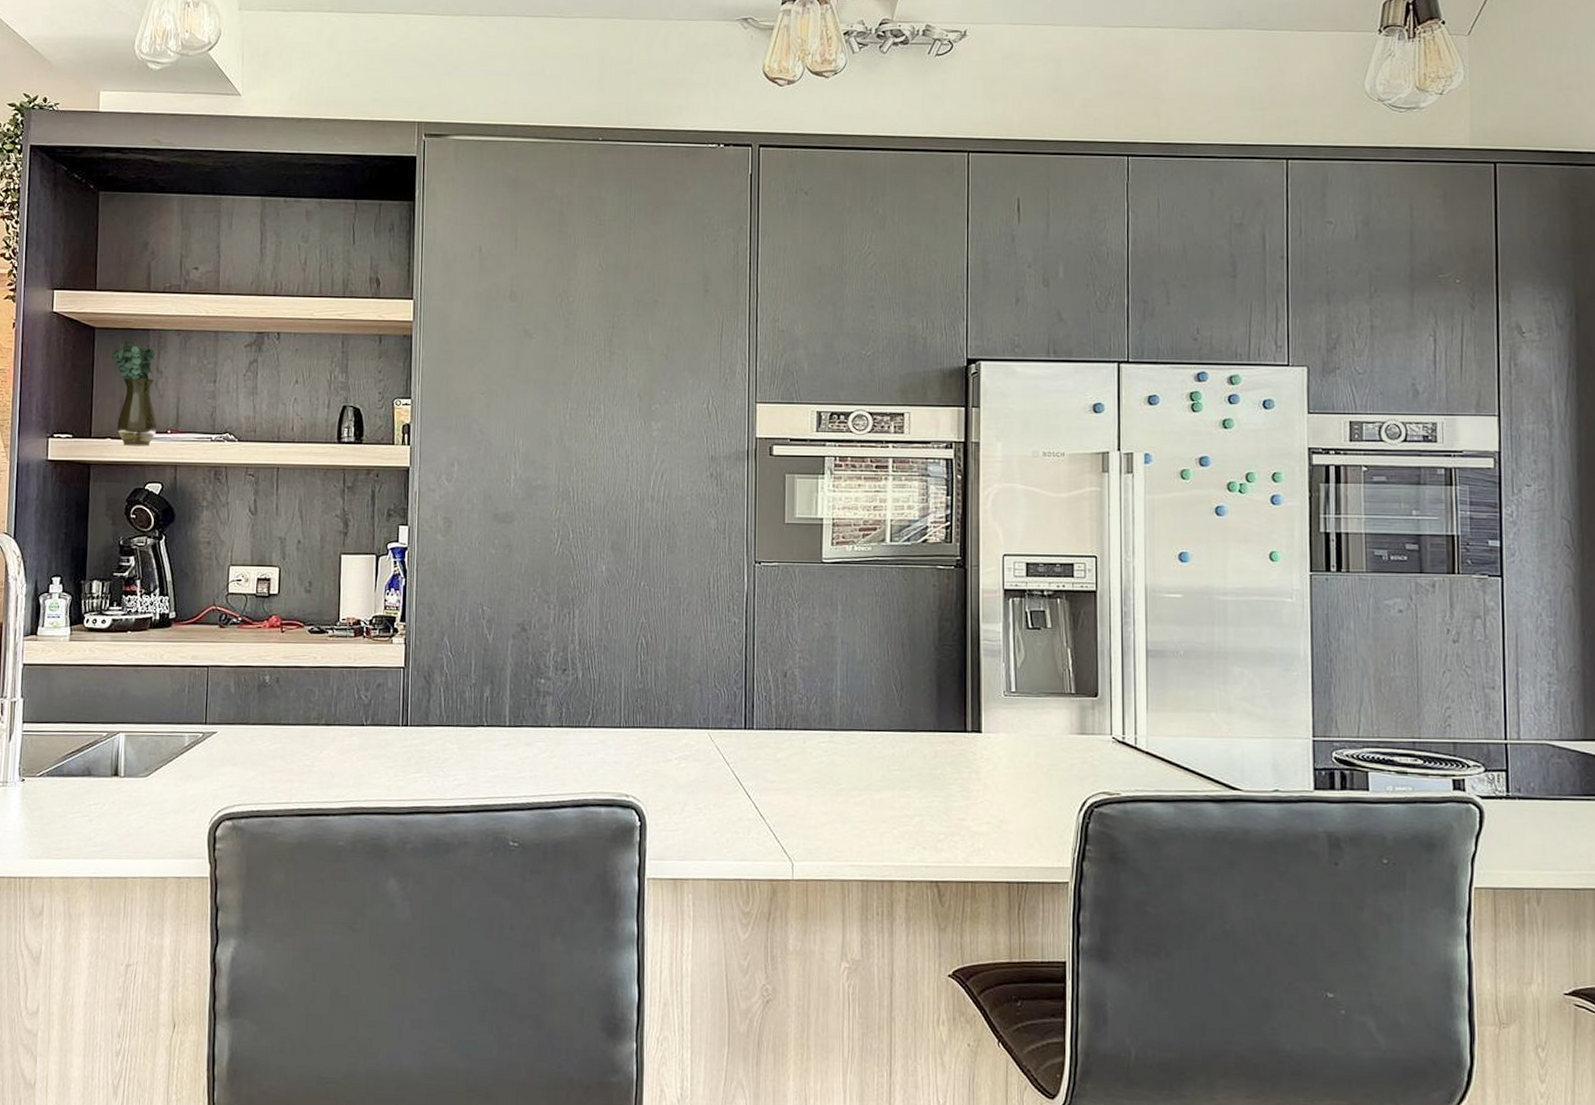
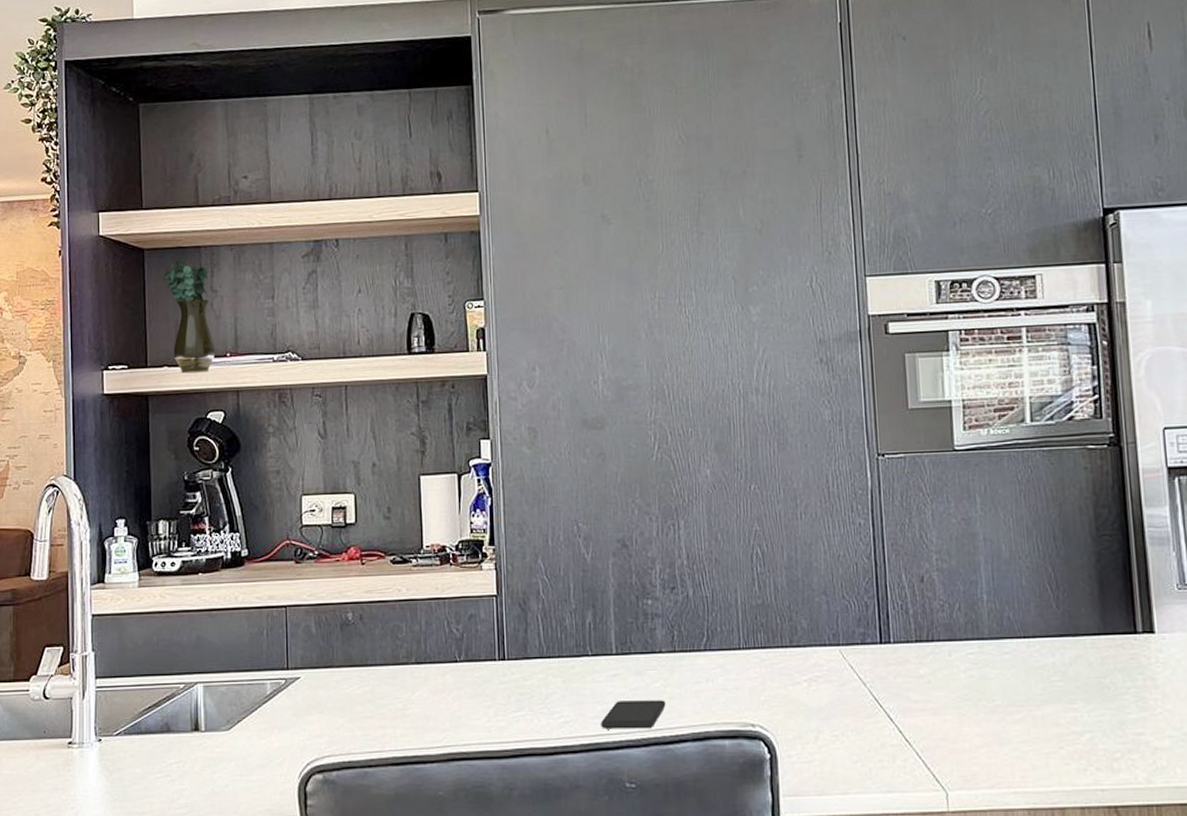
mobile phone: none [491,768,551,794] -> present [601,700,666,729]

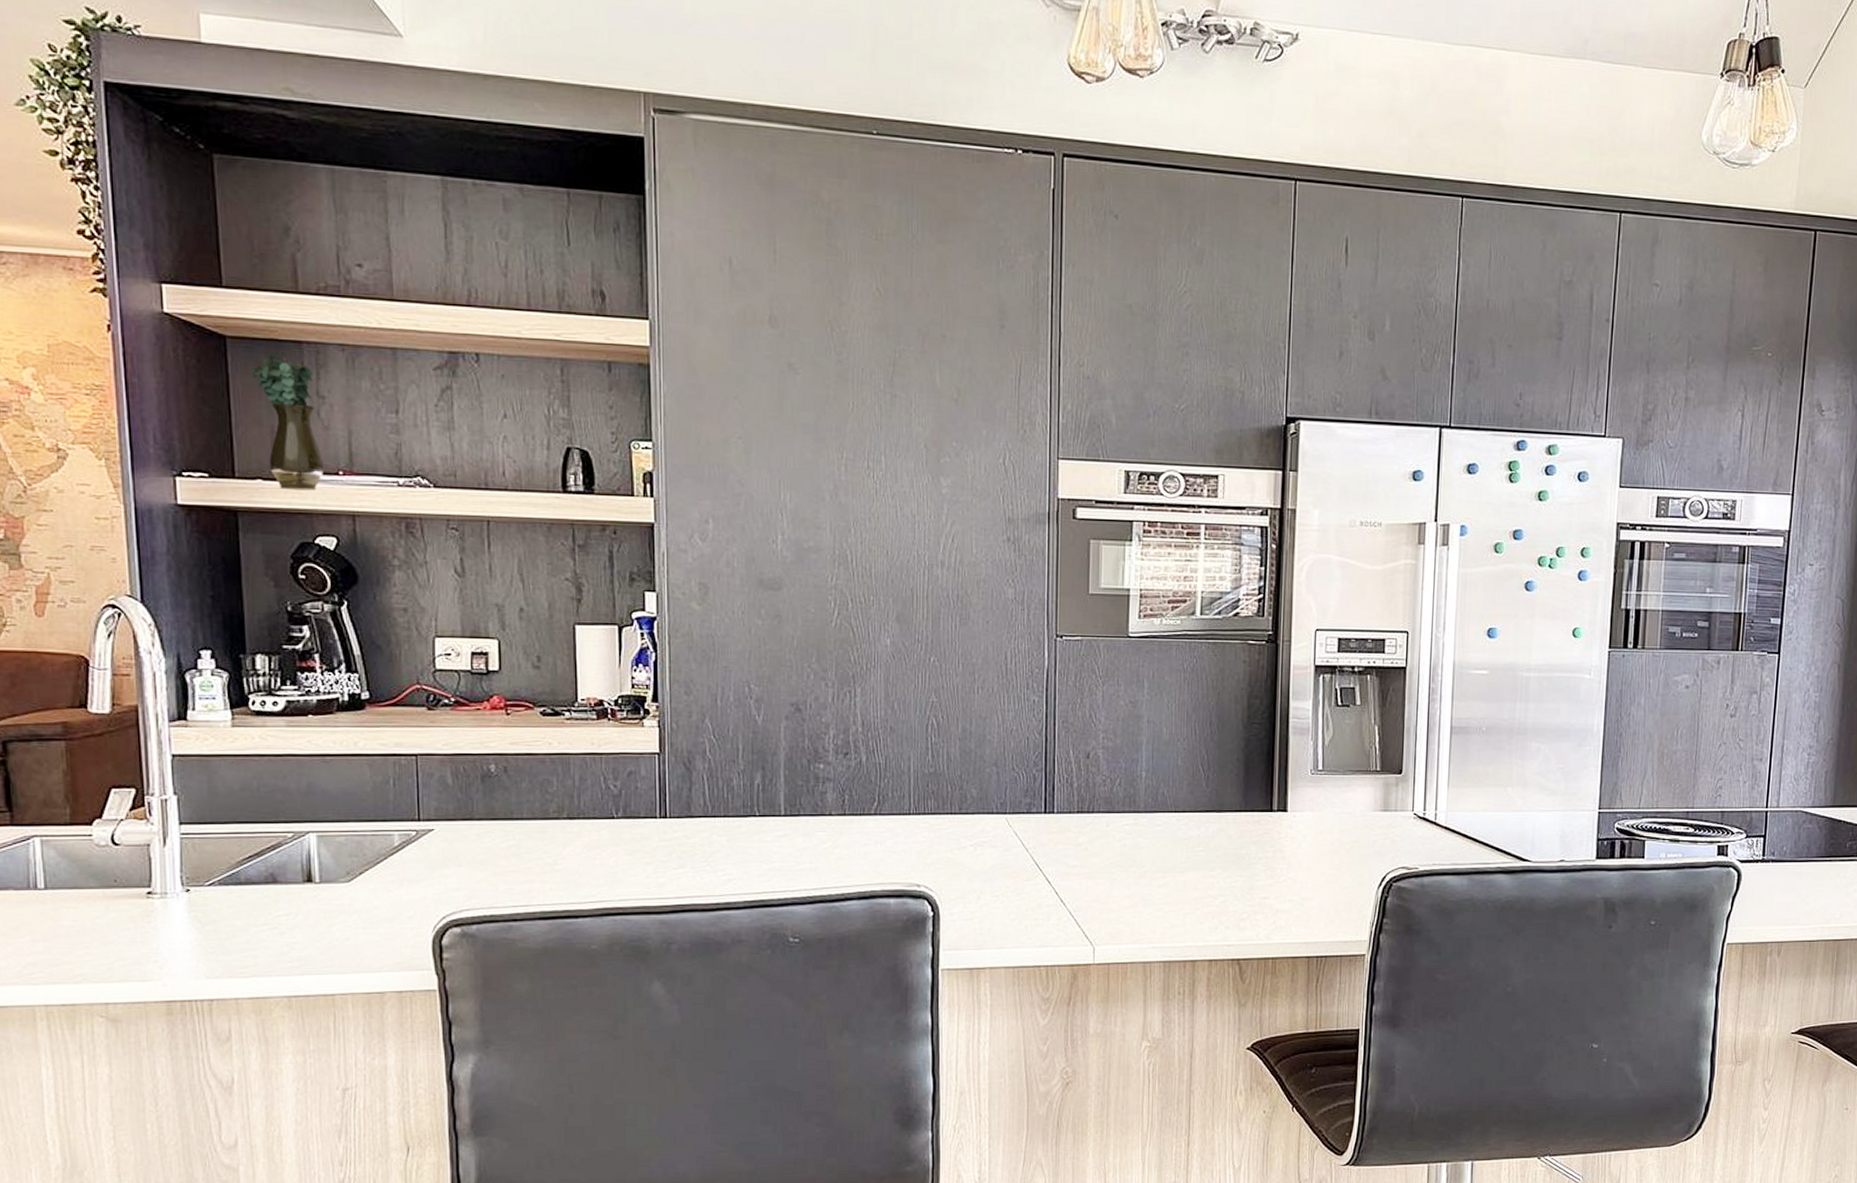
mobile phone: present [601,700,666,729] -> none [766,860,833,887]

